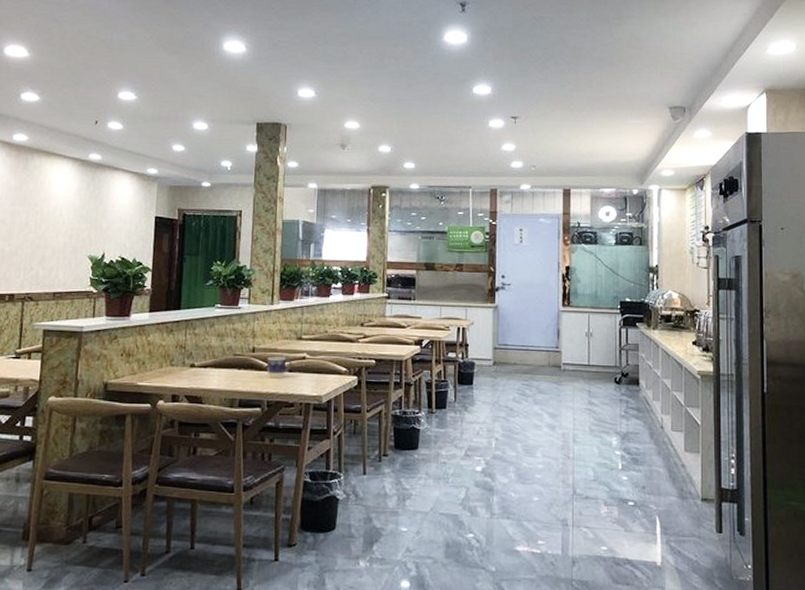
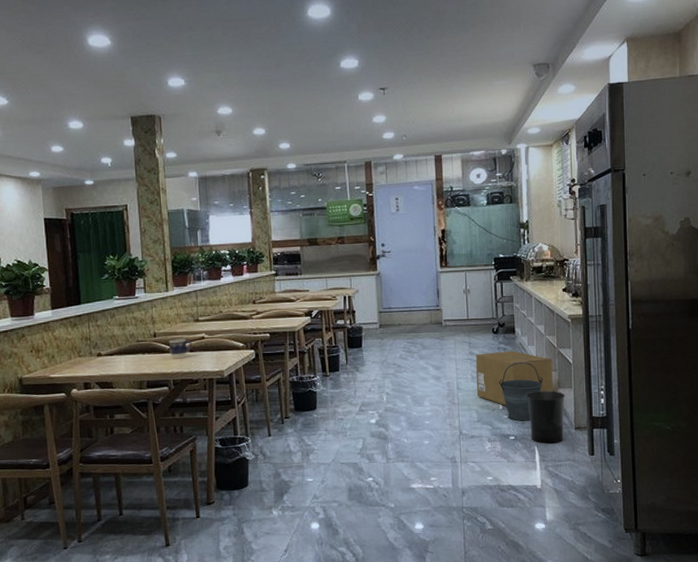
box: none [594,404,679,466] -> present [476,350,553,406]
bucket: none [619,417,669,486] -> present [499,361,544,421]
waste bin: none [648,452,691,515] -> present [526,390,565,444]

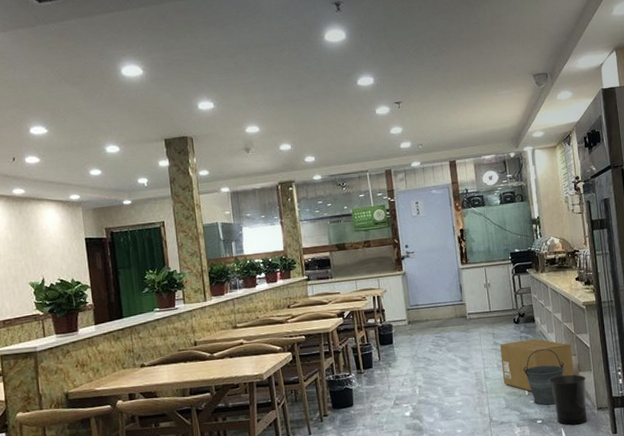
cup: present [168,339,192,359] -> none [208,345,232,366]

